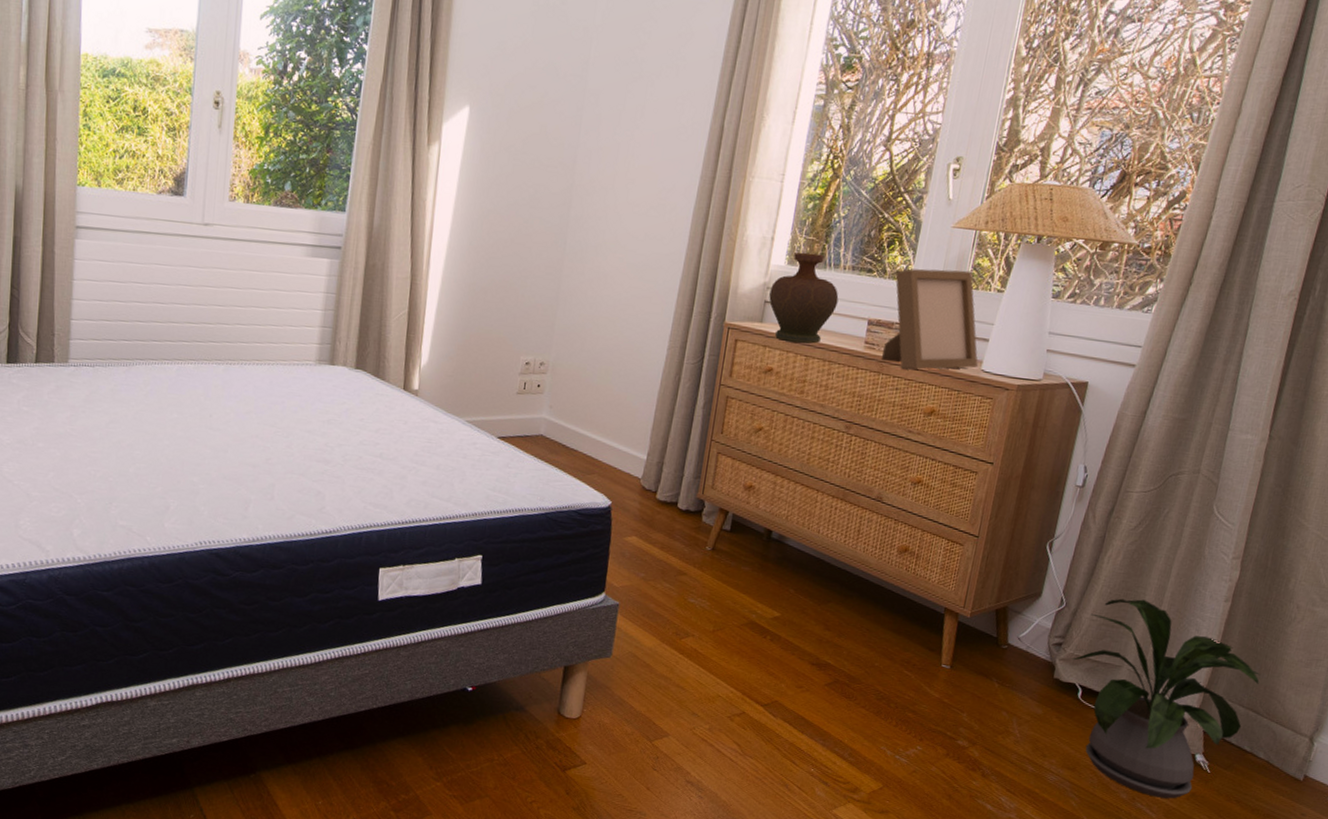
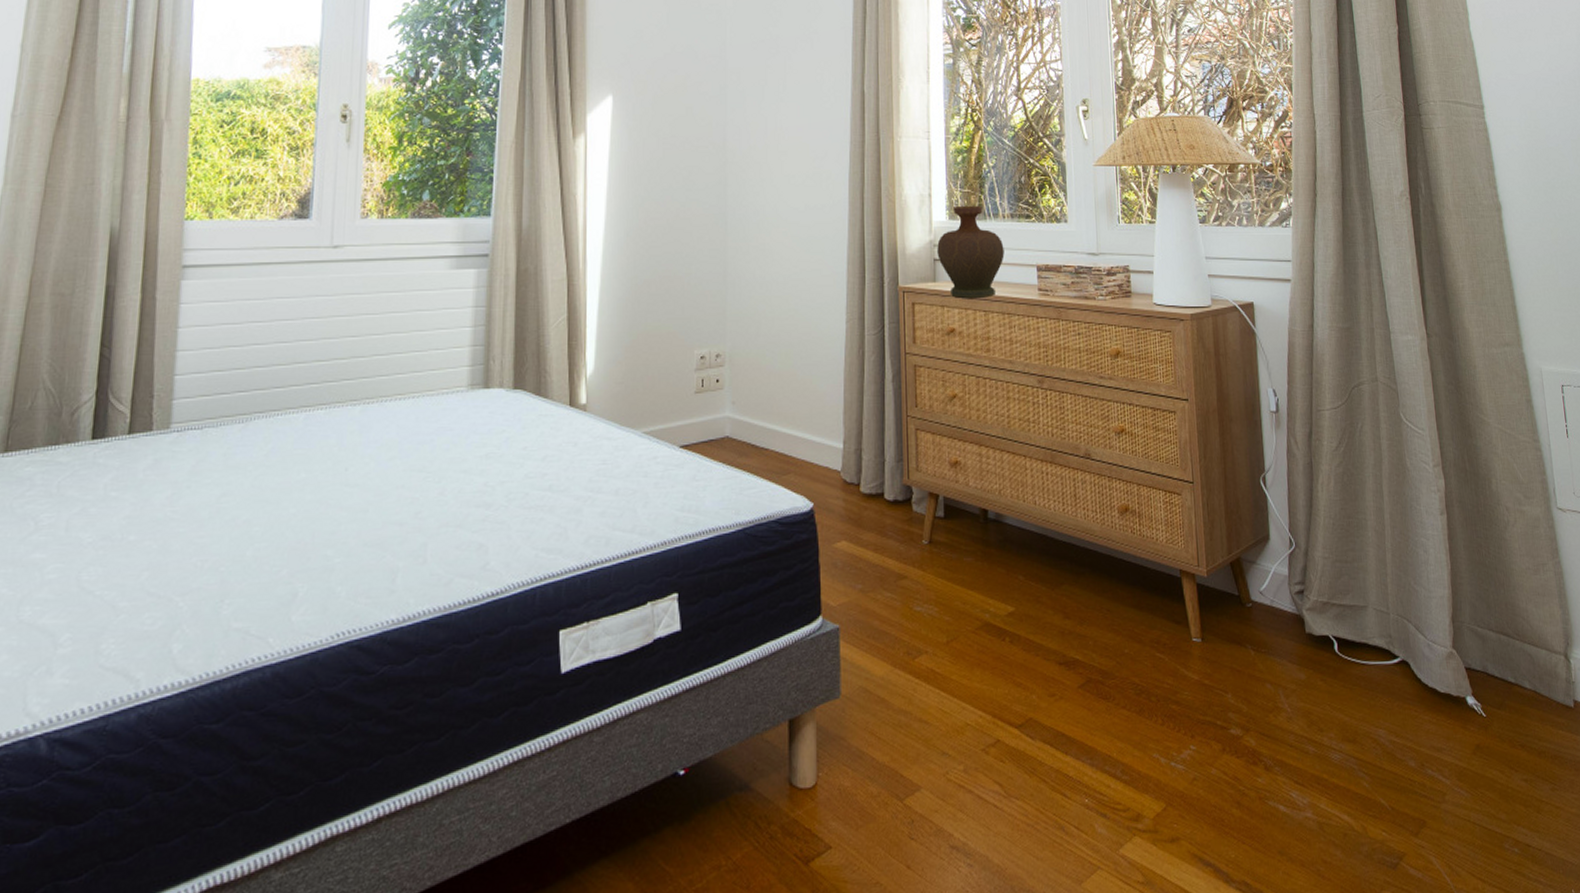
photo frame: present [880,268,978,370] -> none [1053,206,1149,312]
house plant: present [1072,598,1261,799] -> none [1318,526,1499,759]

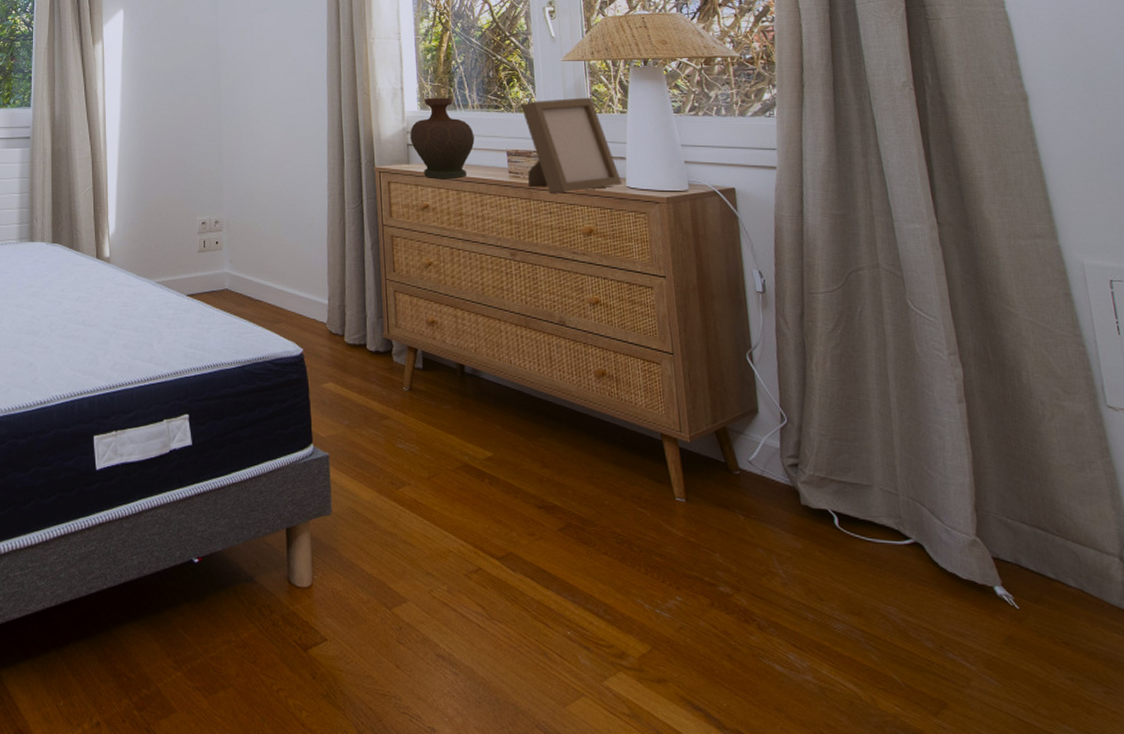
photo frame: none [1053,206,1149,312] -> present [521,97,622,193]

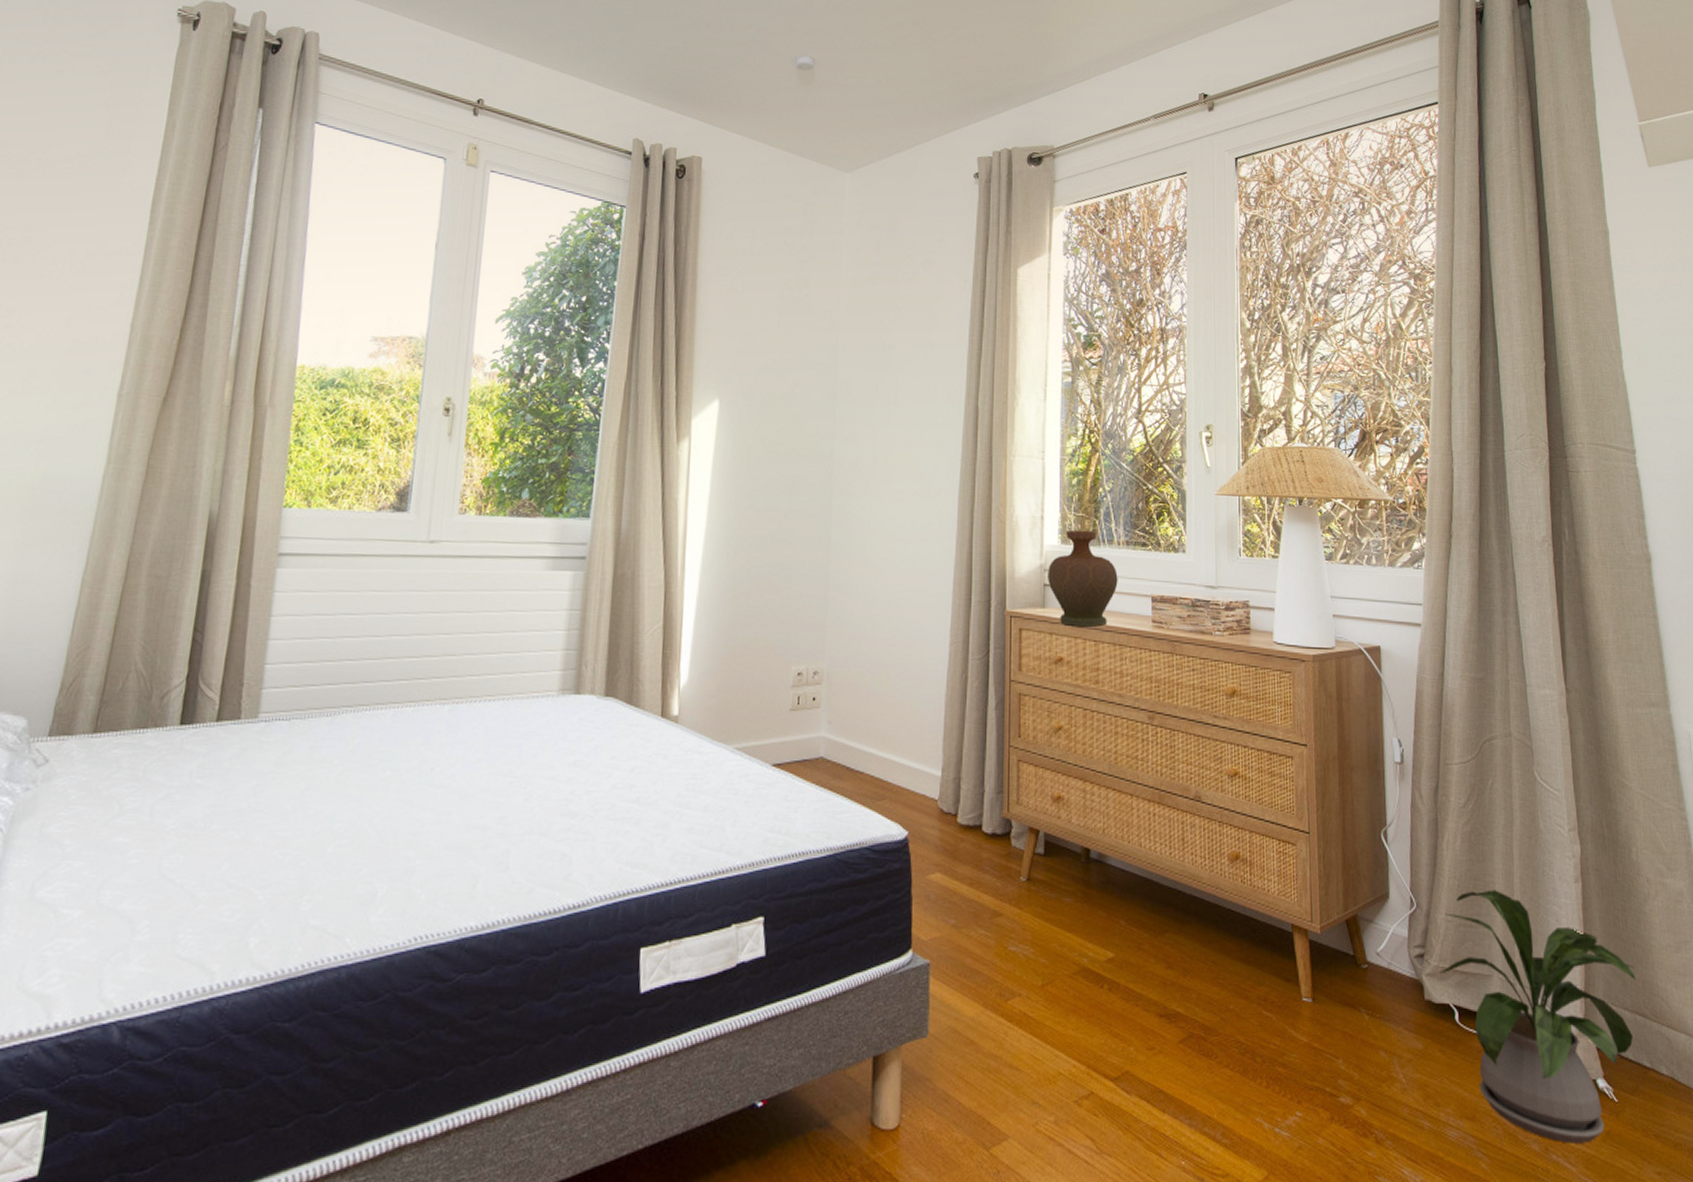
photo frame: present [521,97,622,193] -> none [1170,537,1269,648]
house plant: none [814,407,1034,645] -> present [1438,890,1636,1144]

